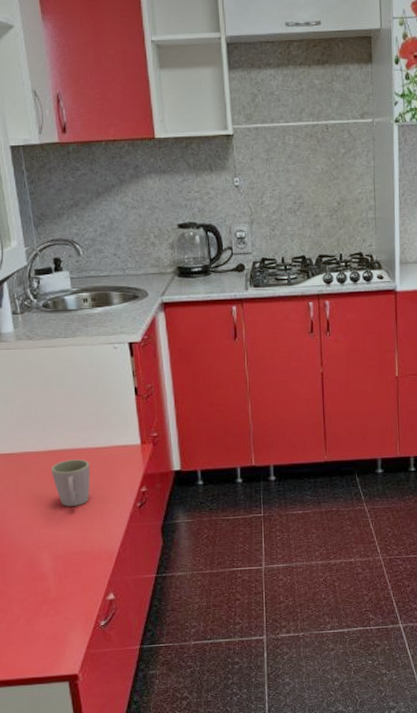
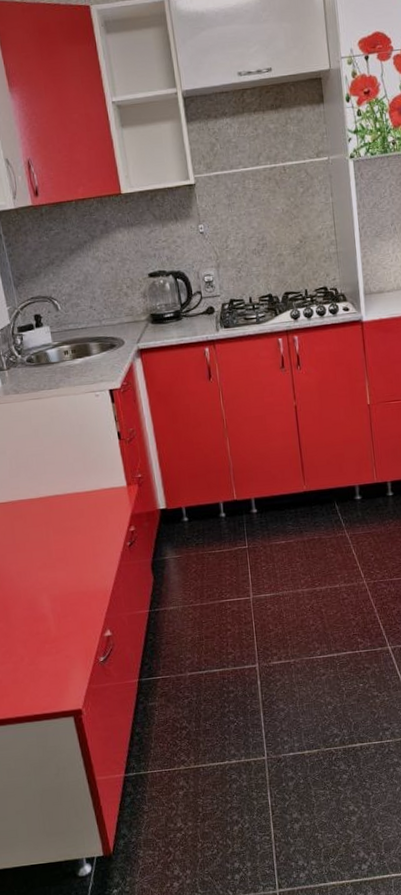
mug: present [50,459,91,507] -> none [43,503,82,550]

